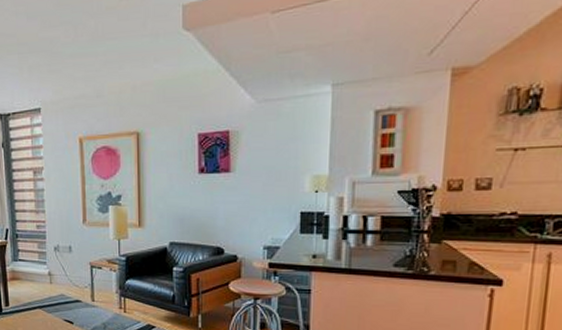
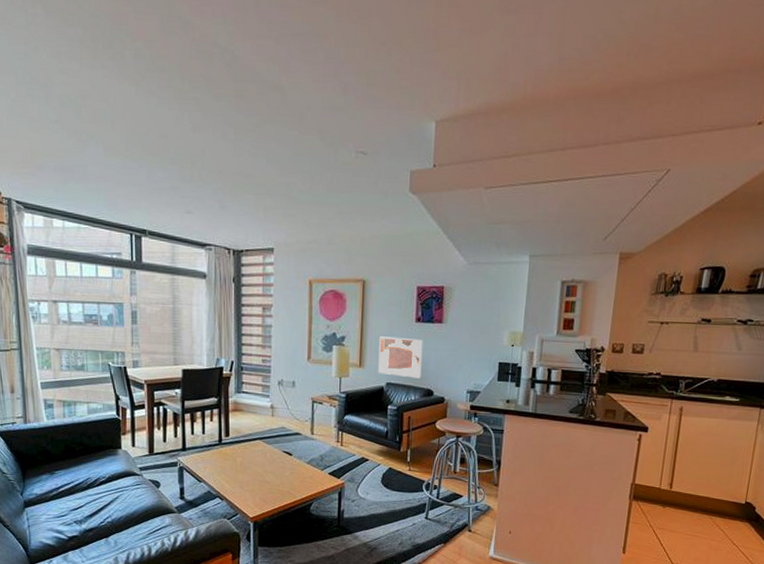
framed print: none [159,191,209,236] -> present [378,336,423,379]

